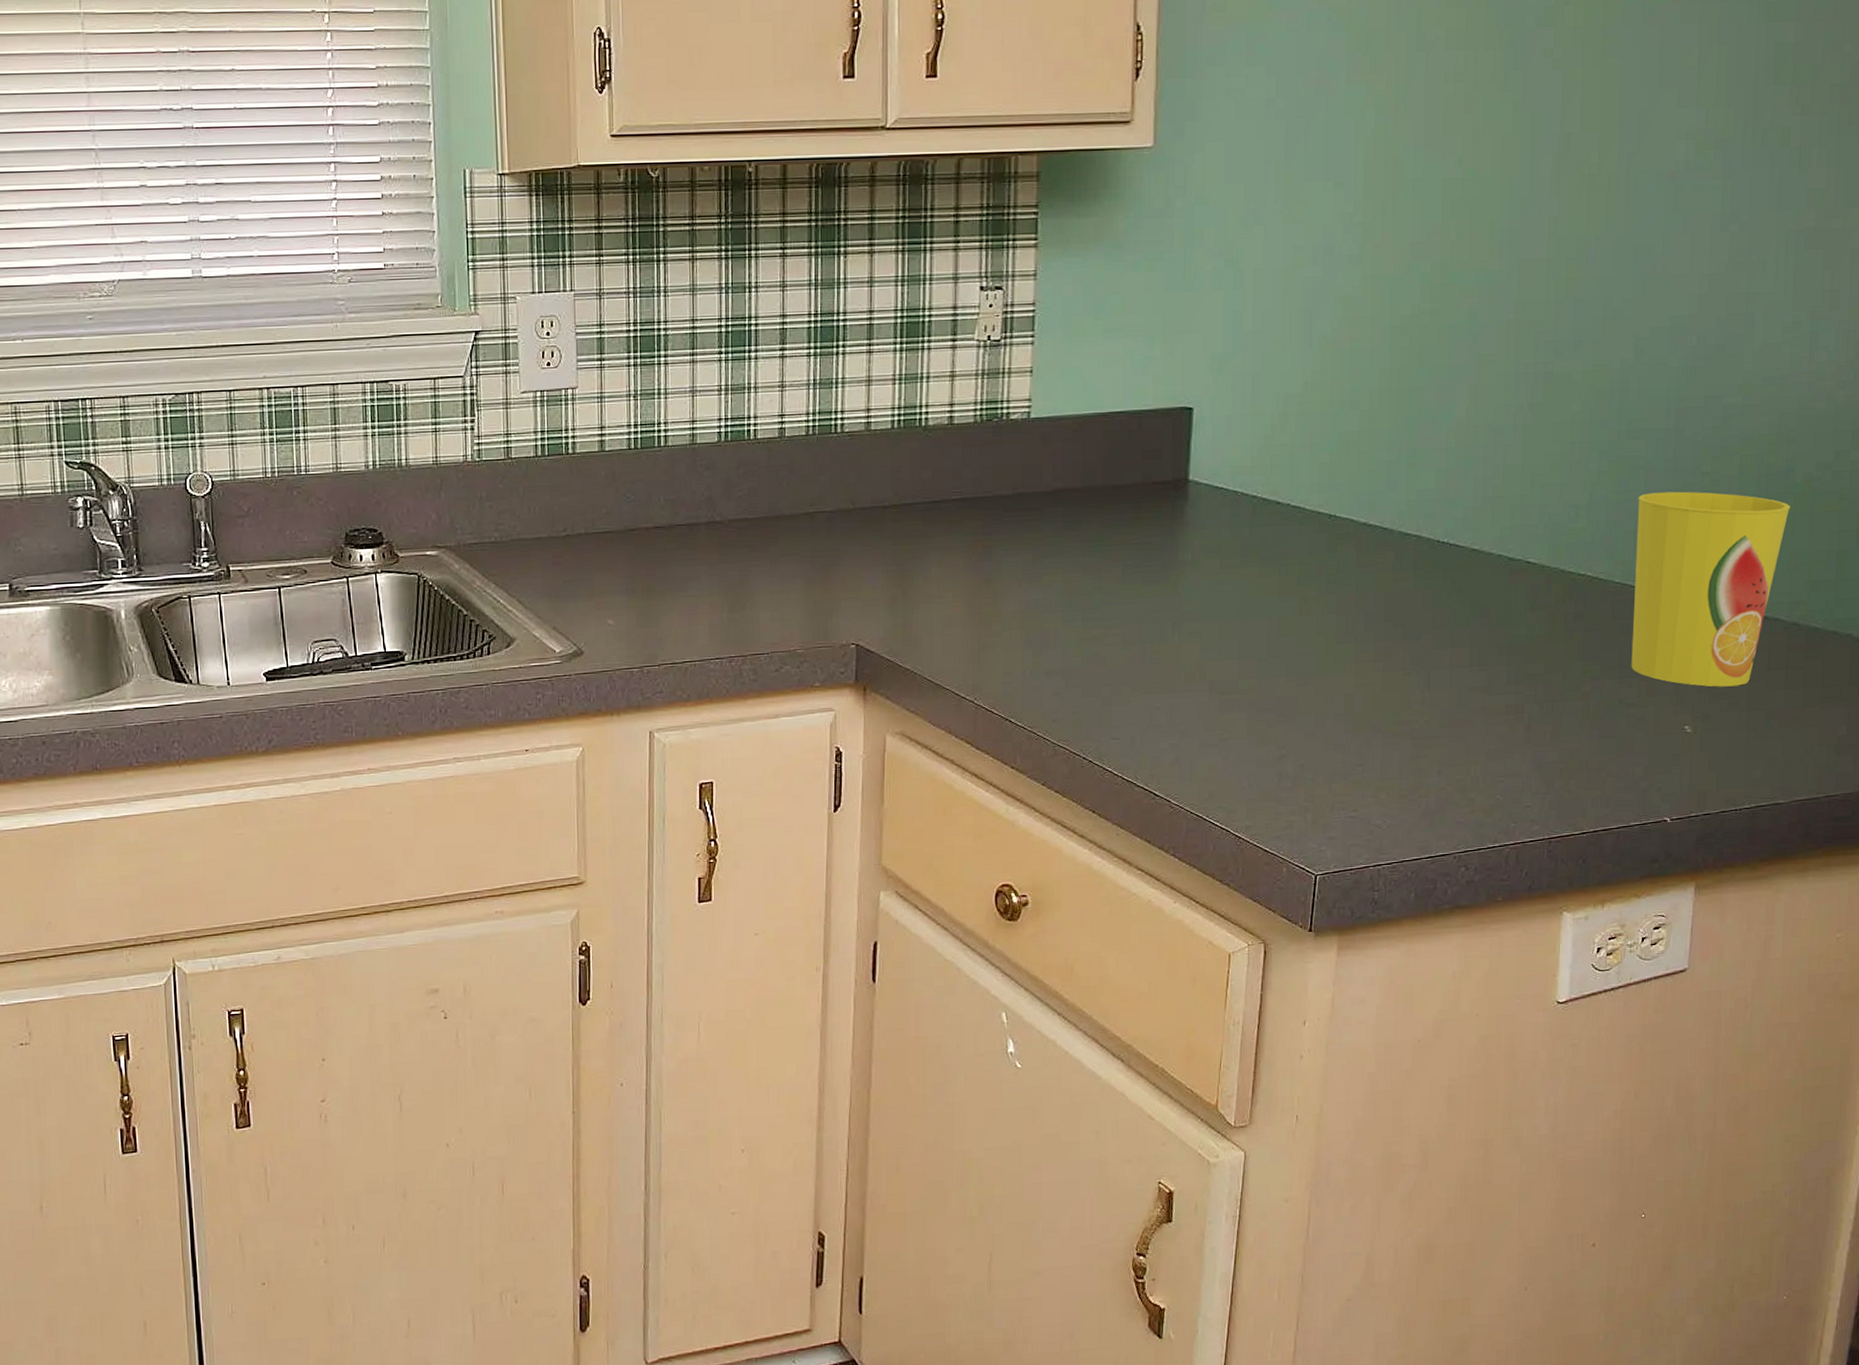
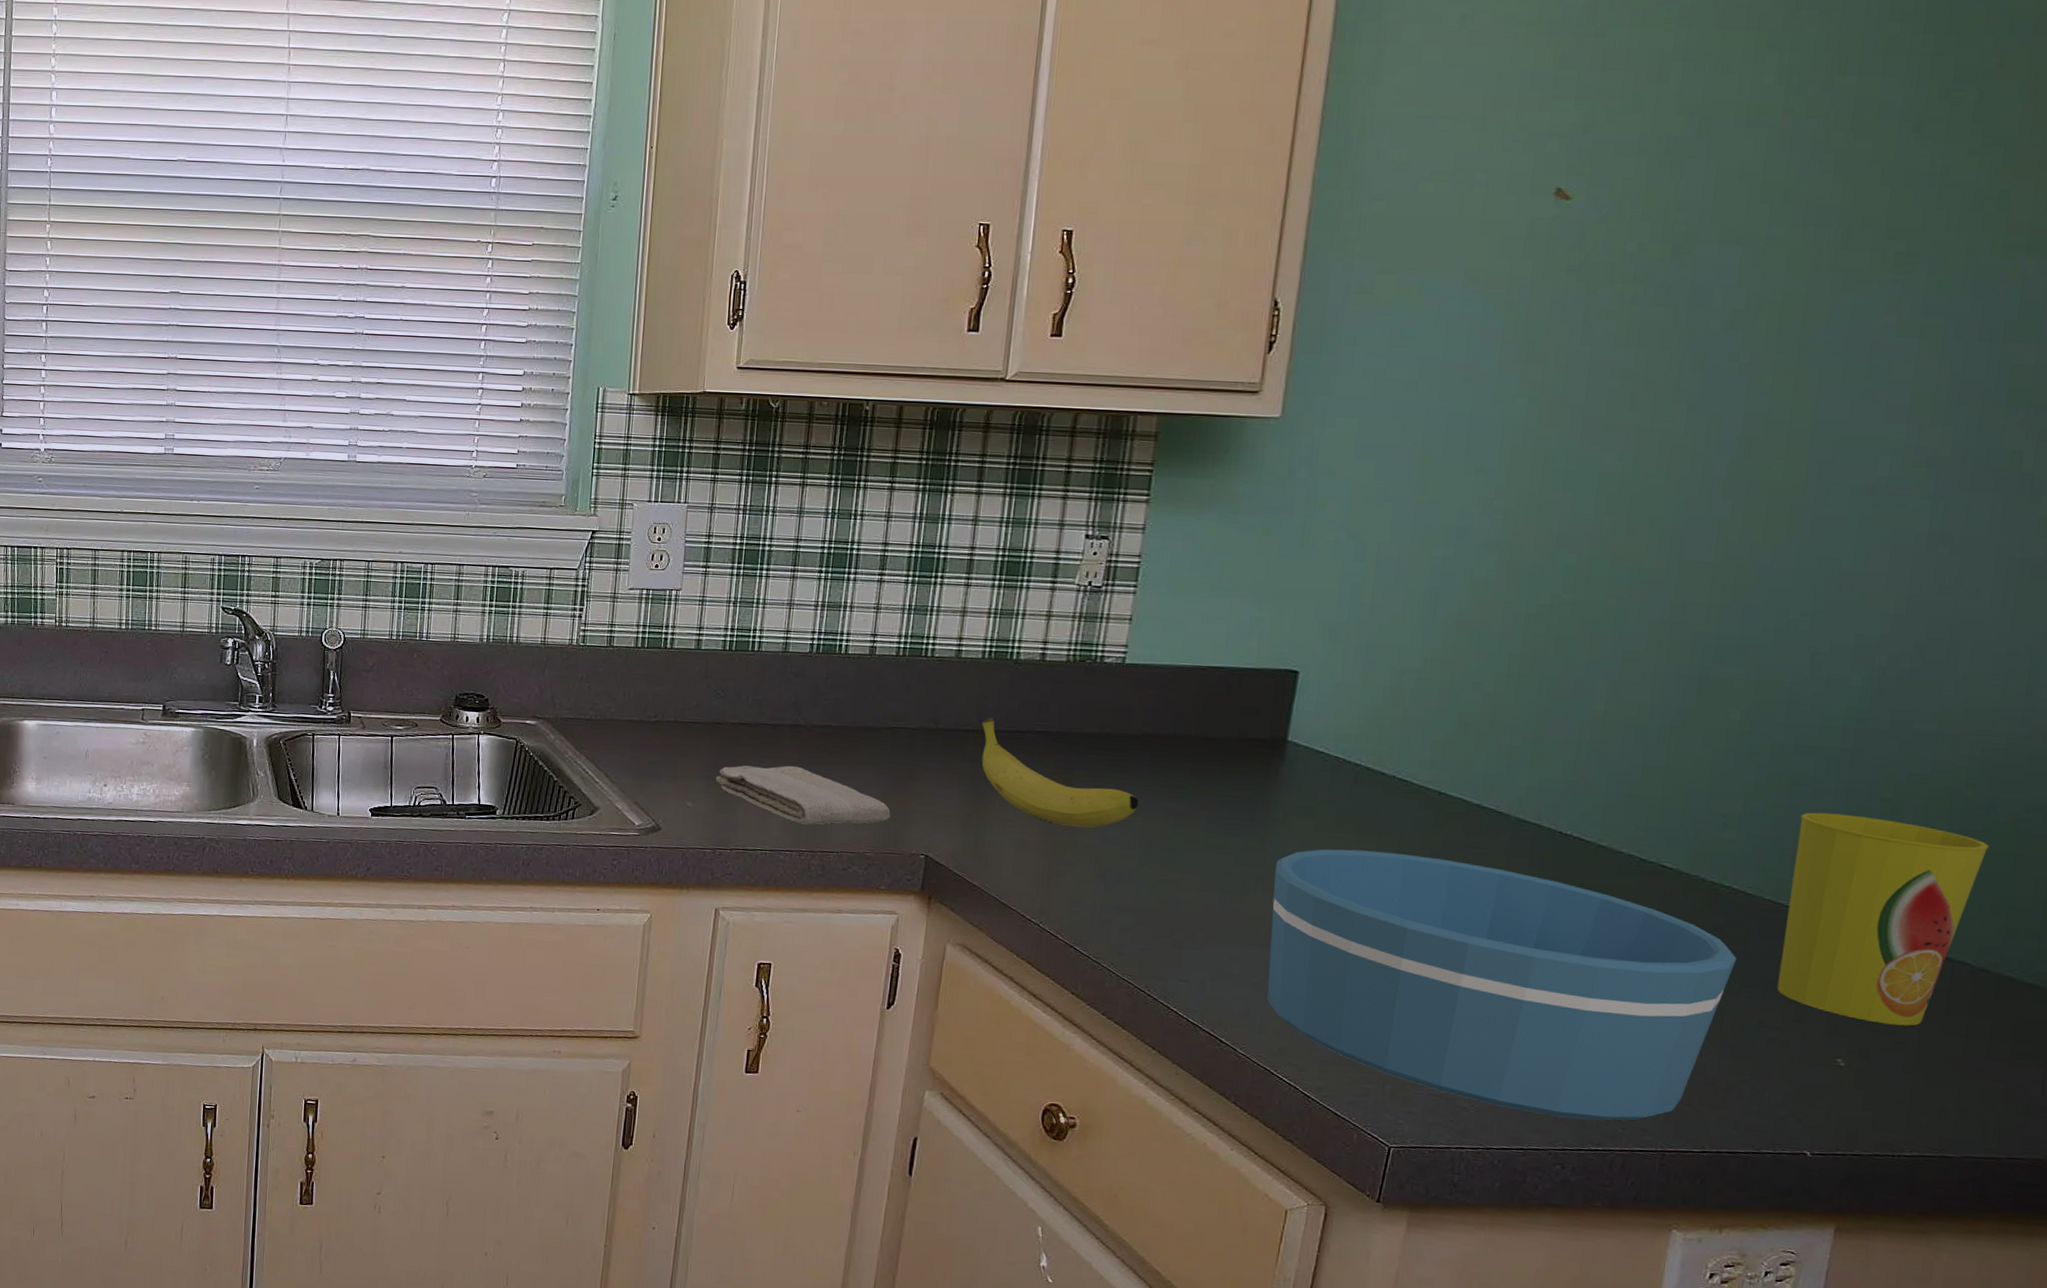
washcloth: none [634,566,817,628] -> present [715,765,891,825]
fruit: none [897,489,1057,595] -> present [981,717,1139,828]
bowl: none [1189,581,1596,821] -> present [1267,849,1736,1121]

